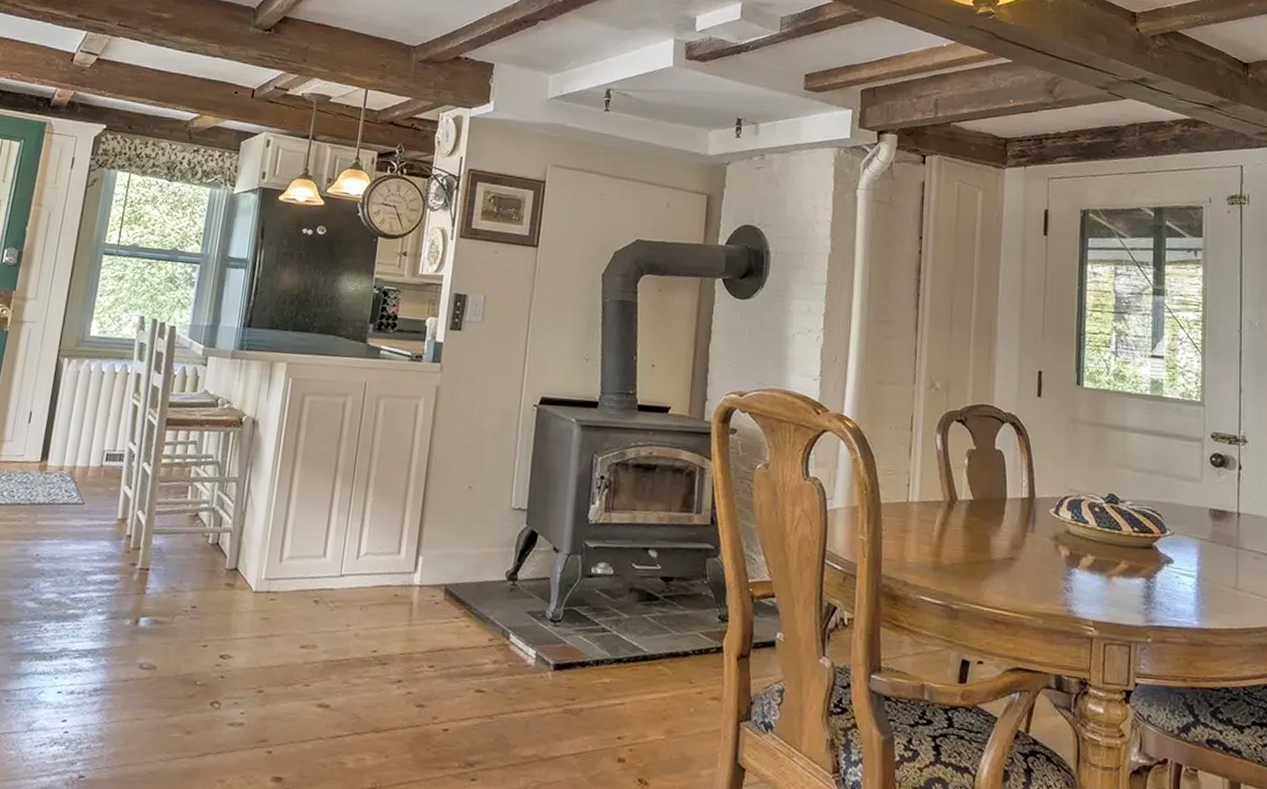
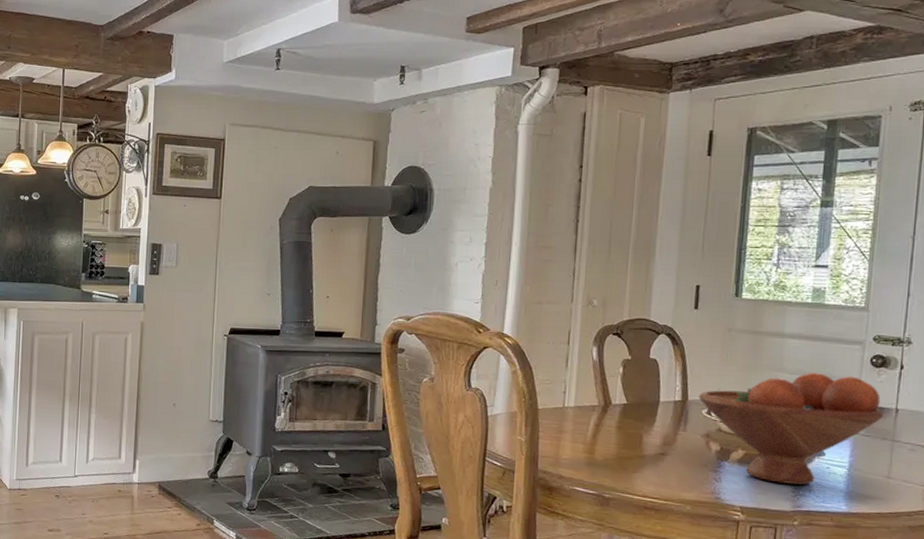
fruit bowl: none [1045,470,1227,596] -> present [698,372,884,485]

